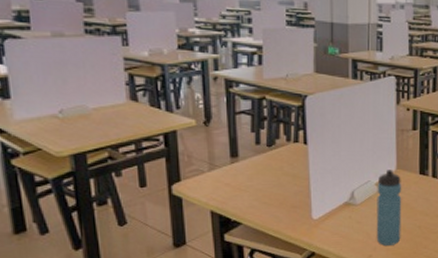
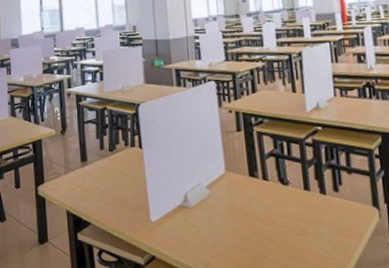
water bottle: present [376,170,402,246] -> none [208,172,238,253]

